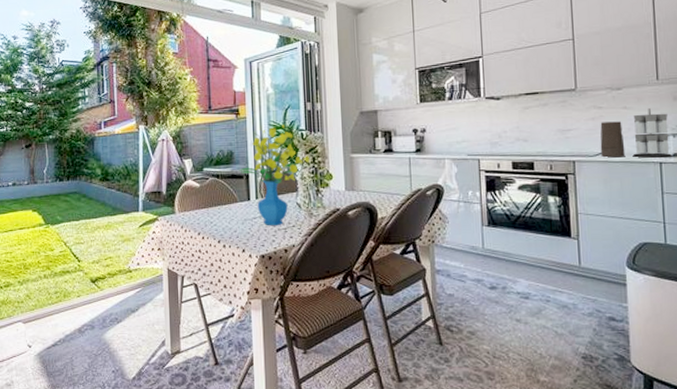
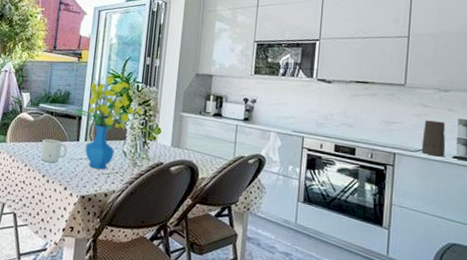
mug: none [212,203,239,227] -> present [40,139,67,163]

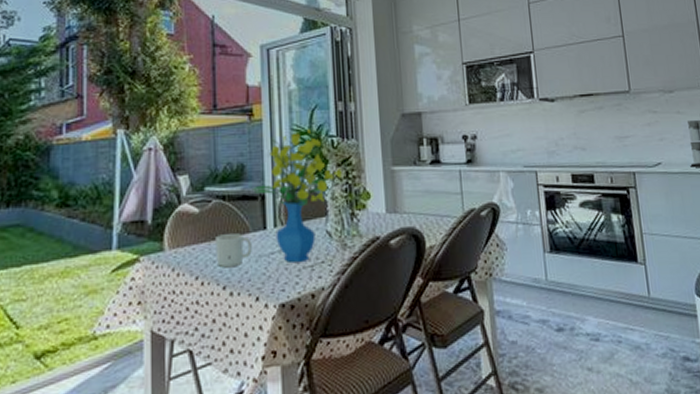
canister: present [421,120,446,157] -> none [656,127,684,168]

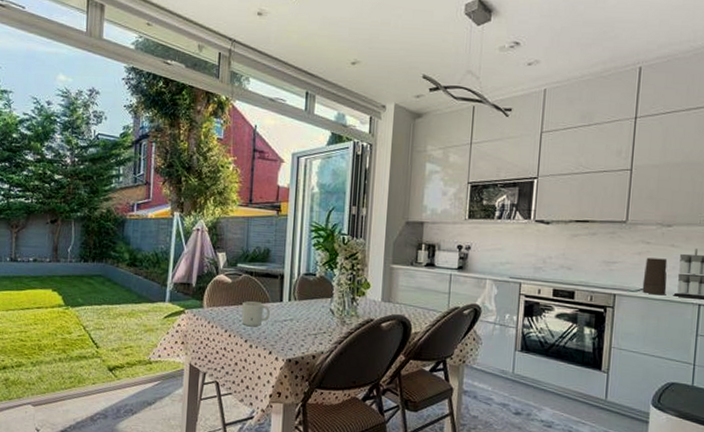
bouquet: present [252,129,342,263] -> none [274,227,349,331]
canister: none [656,127,684,168] -> present [642,258,668,295]

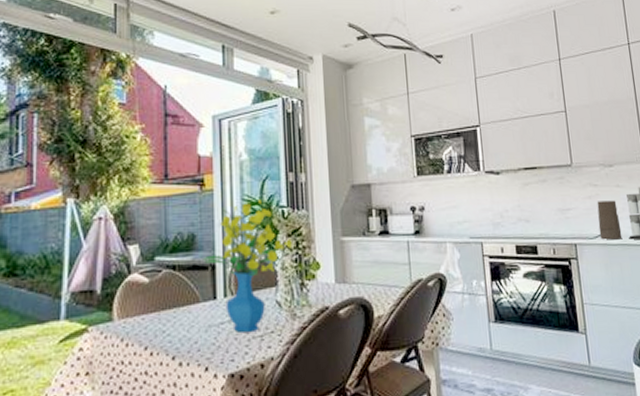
mug: present [241,301,270,327] -> none [165,303,202,338]
bouquet: none [274,227,349,331] -> present [202,199,292,333]

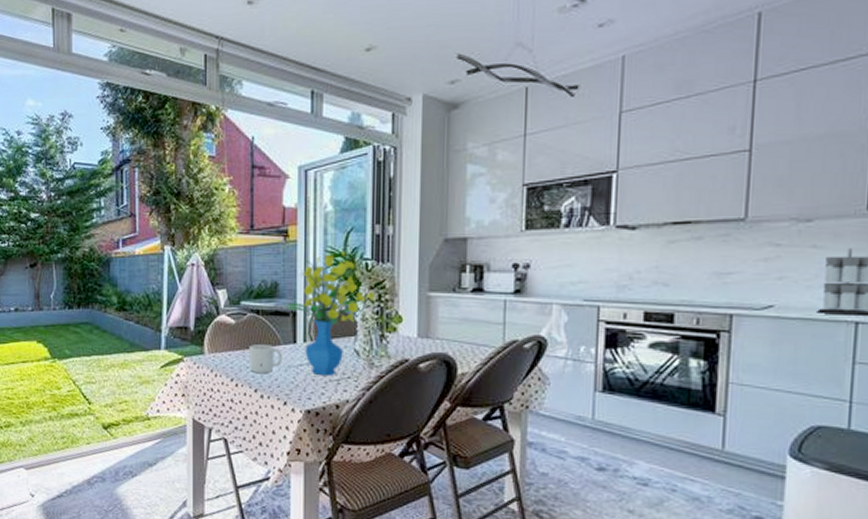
mug: none [165,303,202,338] -> present [249,345,282,374]
canister: present [597,200,623,240] -> none [770,264,808,313]

